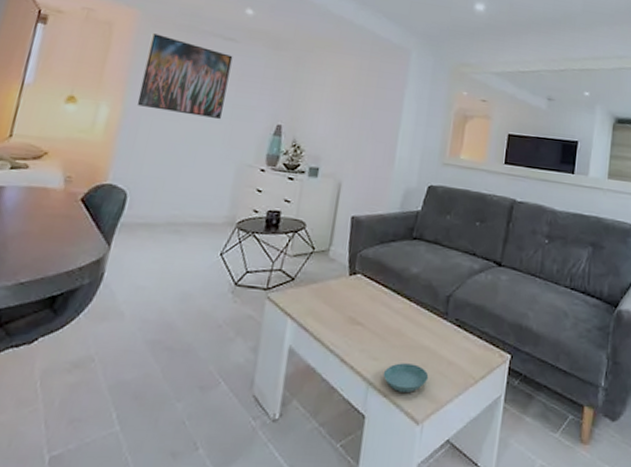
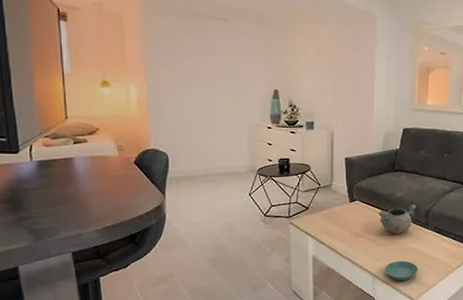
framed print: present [137,33,233,120] -> none [156,21,228,90]
decorative bowl: none [384,285,435,325] -> present [378,204,416,234]

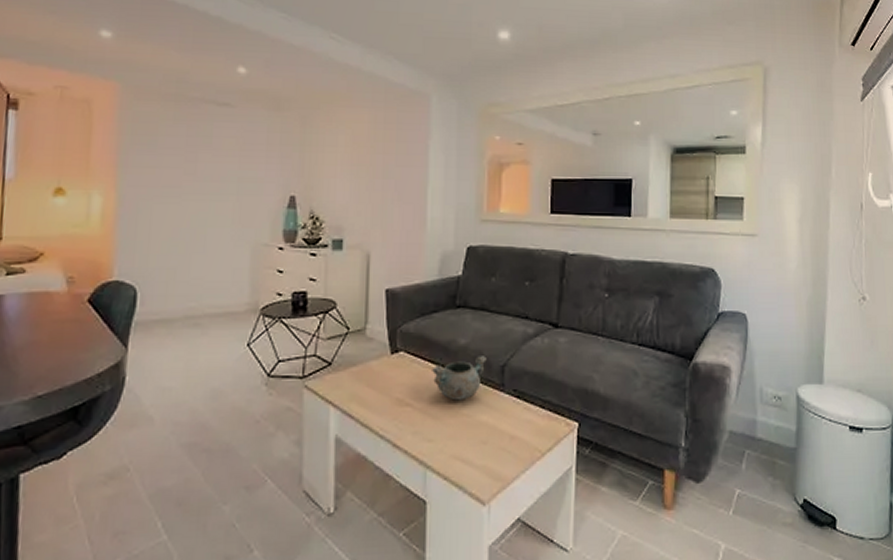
saucer: present [384,261,418,281] -> none [440,442,491,473]

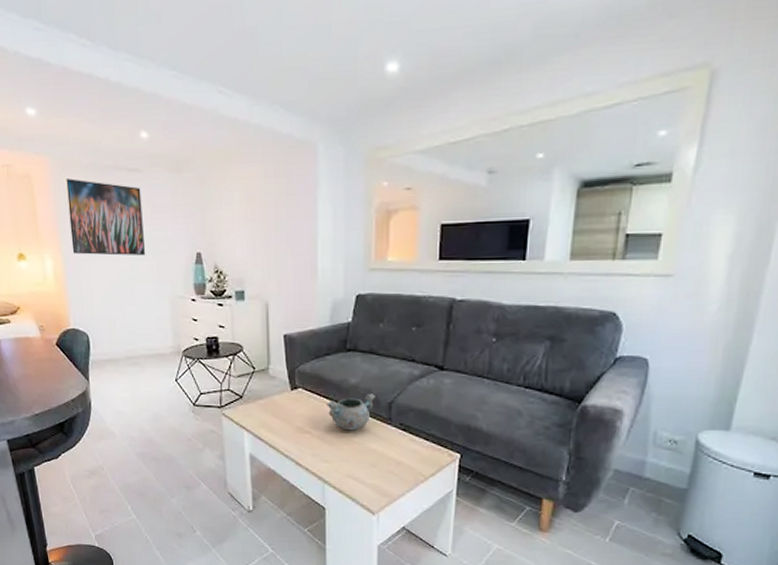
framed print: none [132,107,230,197] -> present [65,178,145,256]

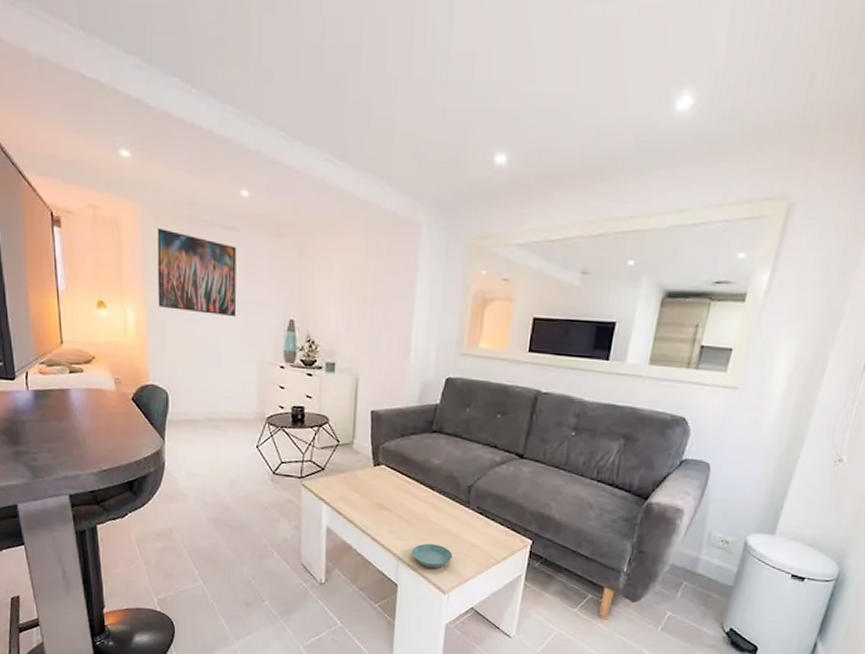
decorative bowl: present [327,394,375,431] -> none [408,475,456,511]
saucer: none [336,464,379,489] -> present [411,543,453,568]

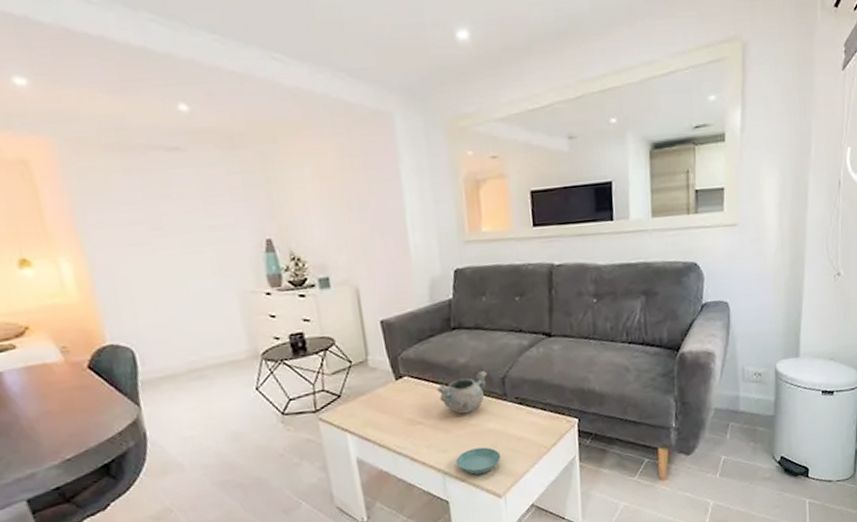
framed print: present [156,228,237,318] -> none [79,162,200,253]
decorative bowl: none [408,475,456,511] -> present [437,371,487,414]

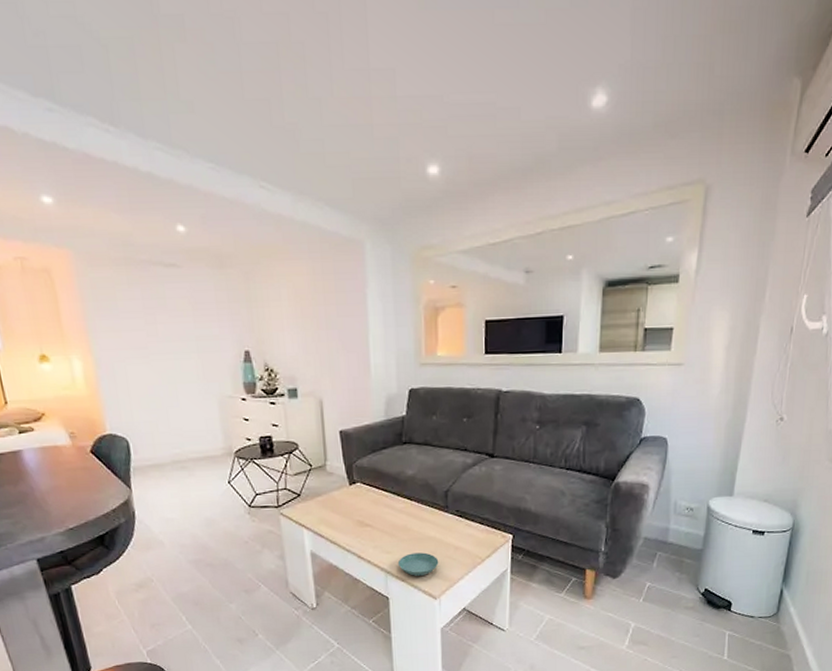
decorative bowl: present [437,371,487,414] -> none [385,484,432,521]

